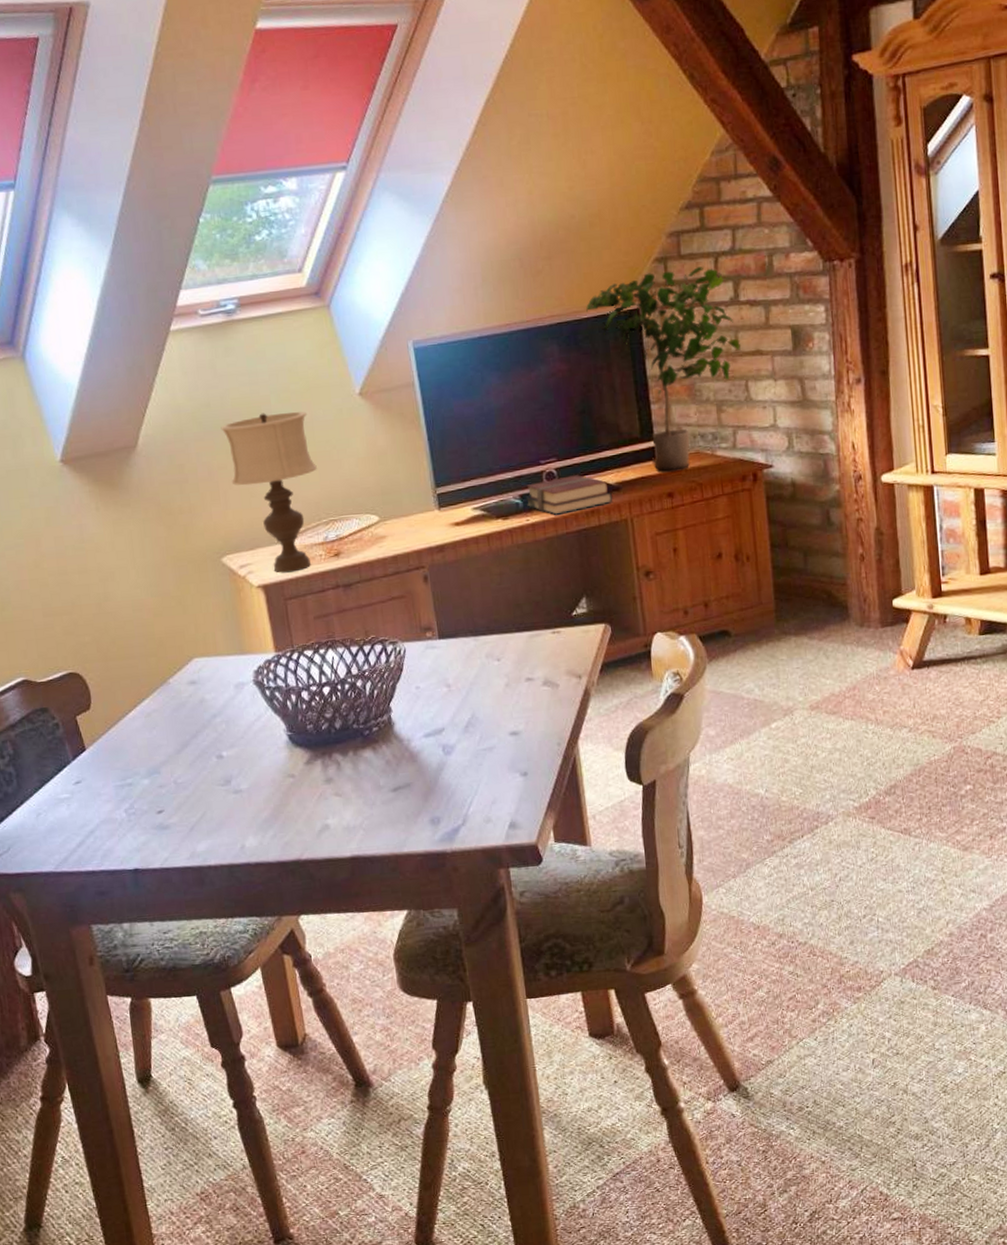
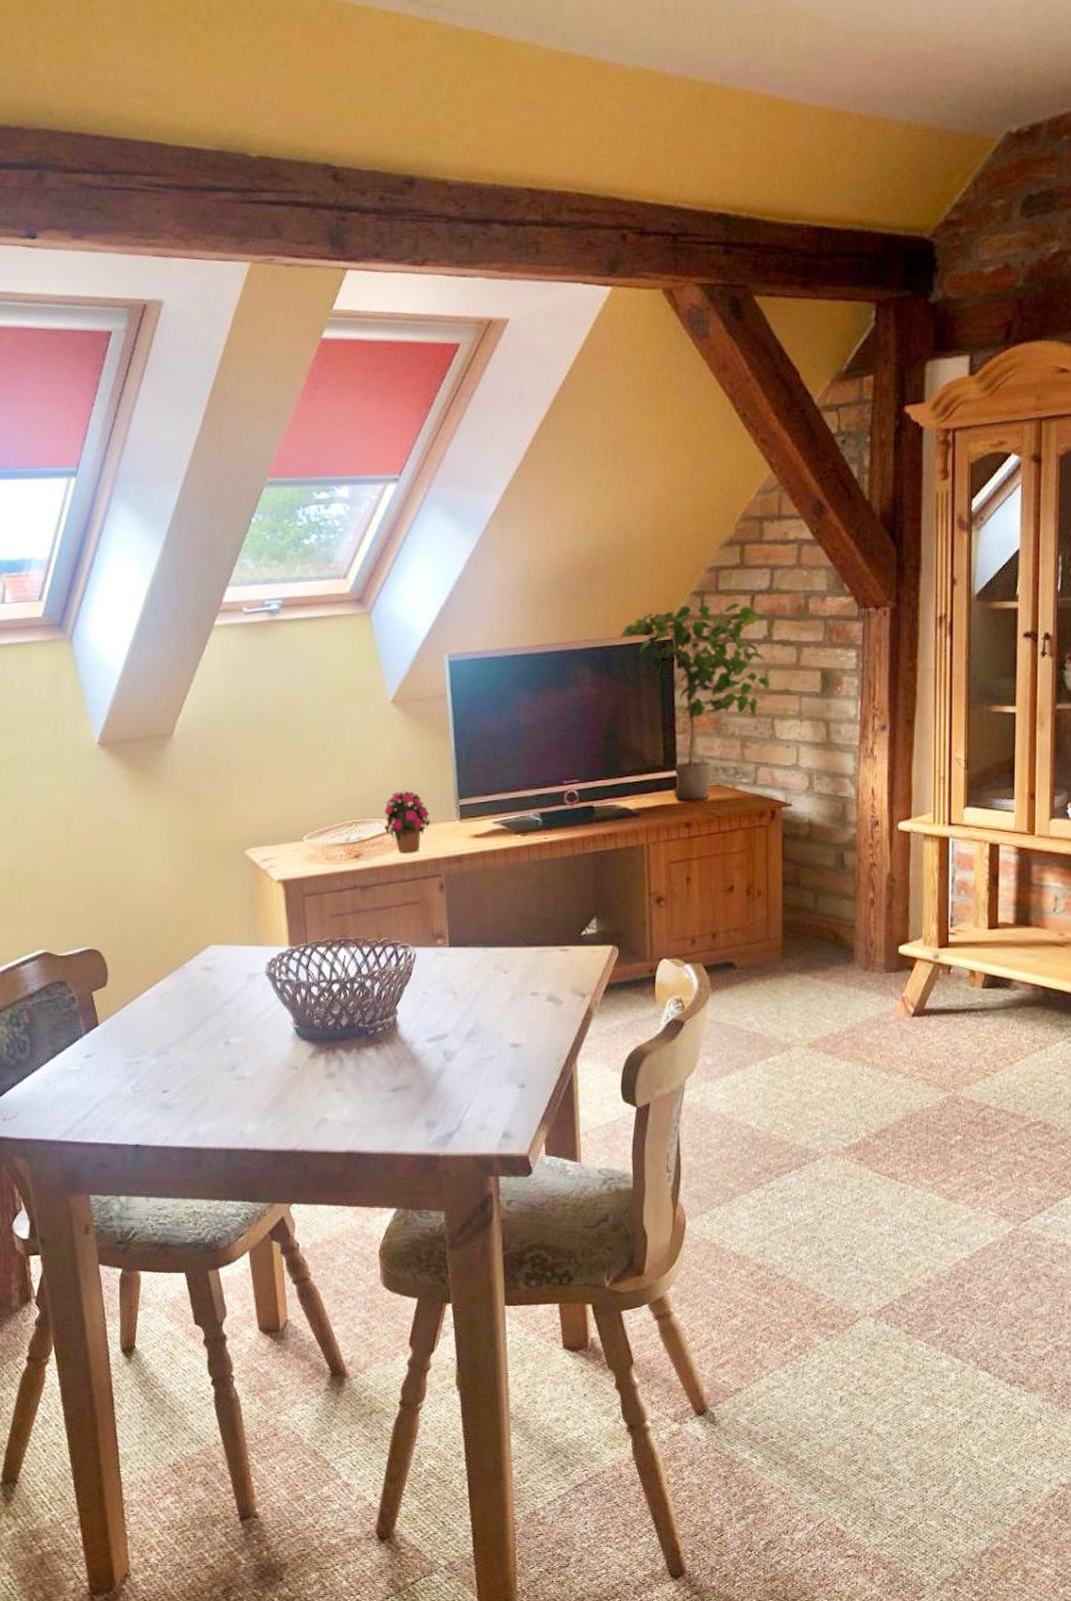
table lamp: present [220,411,317,573] -> none [255,712,345,870]
potted flower: none [361,483,409,548] -> present [385,790,430,853]
books: present [525,475,613,515] -> none [545,798,631,835]

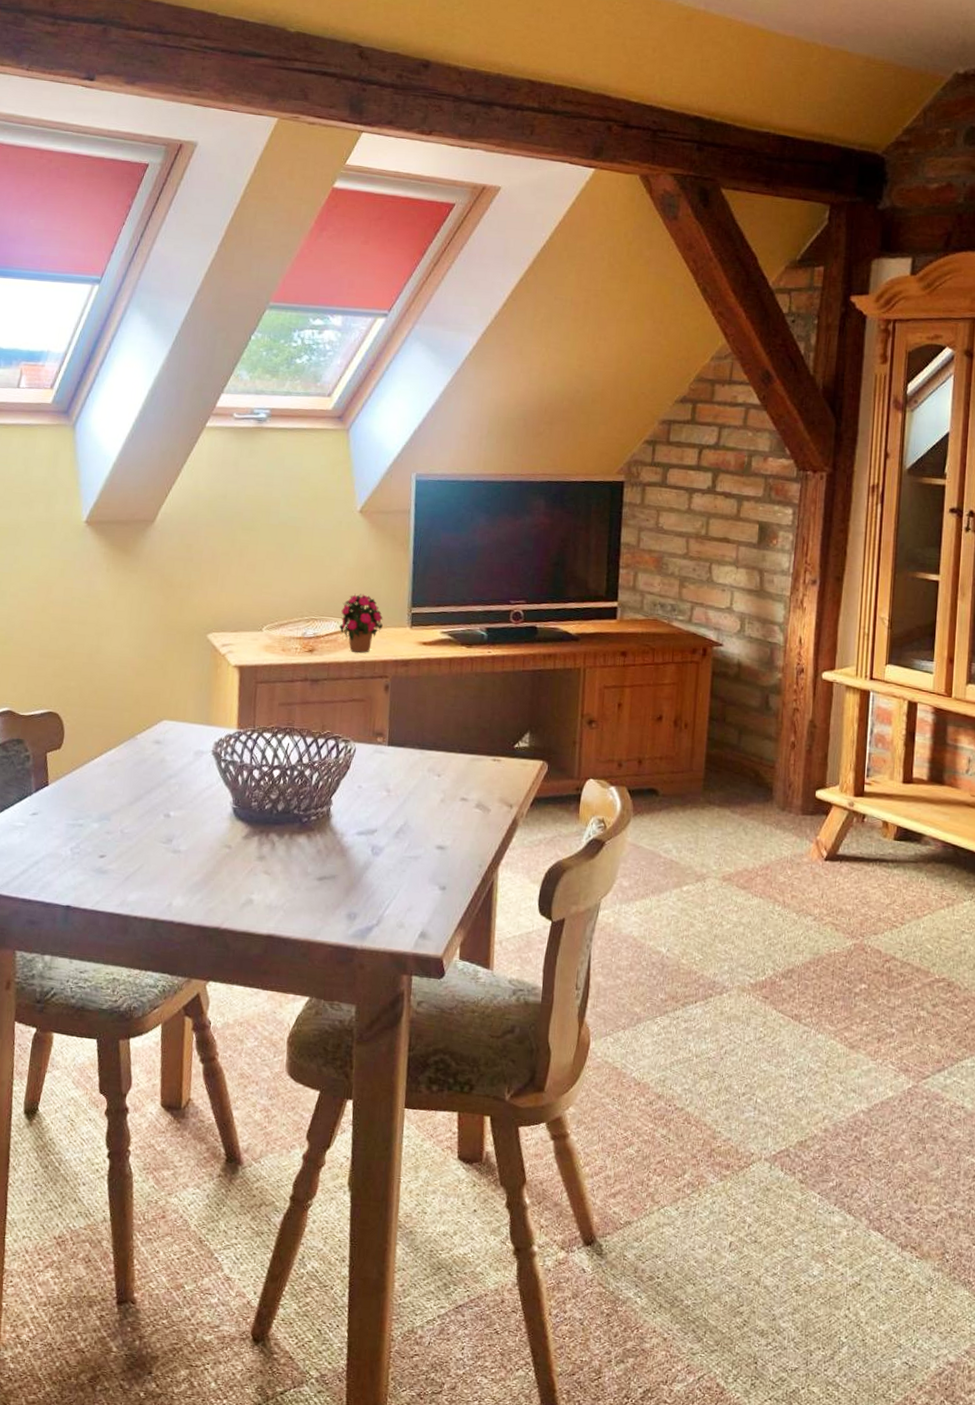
potted plant: present [621,603,769,803] -> none [576,452,710,634]

